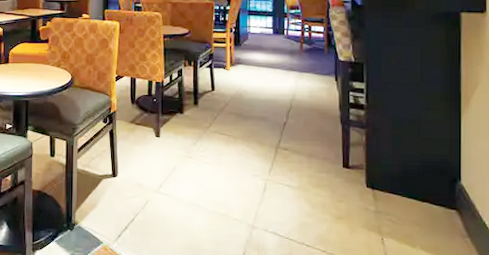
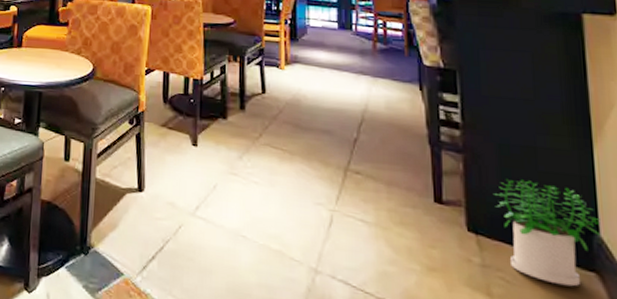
potted plant: none [387,145,462,222] -> present [494,178,601,287]

